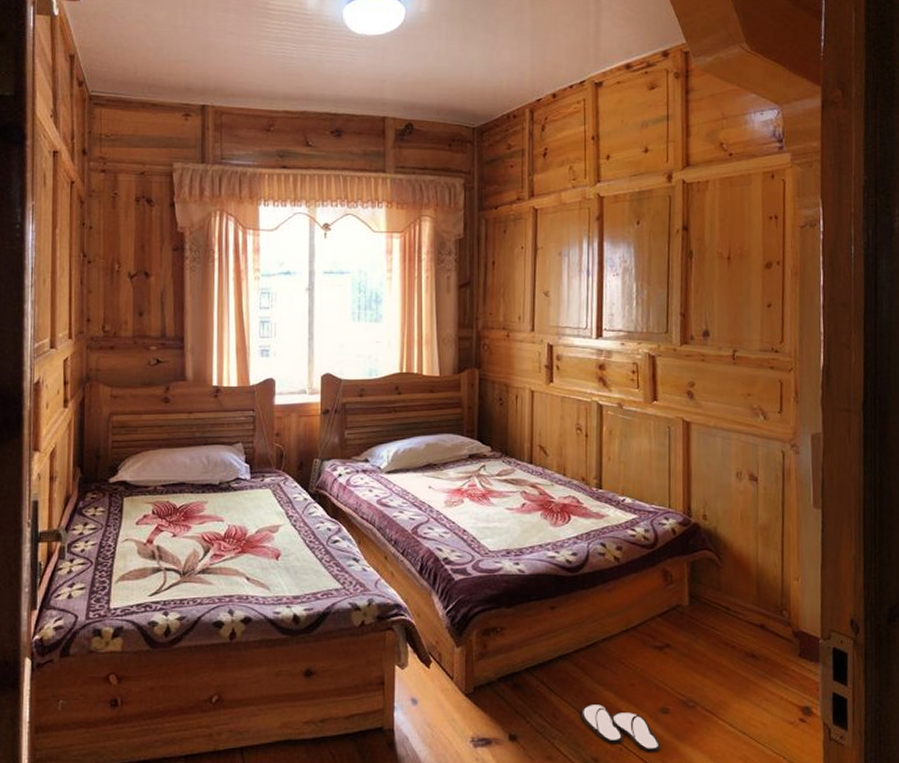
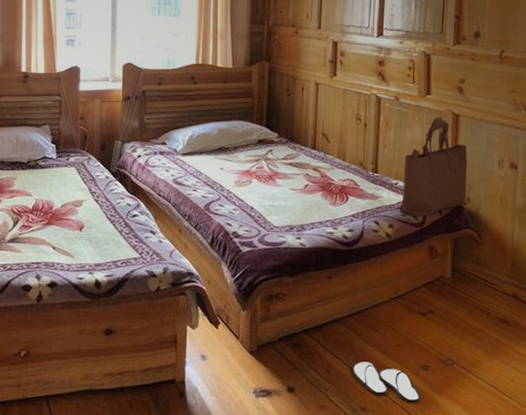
handbag: none [627,425,704,537] -> present [399,117,468,217]

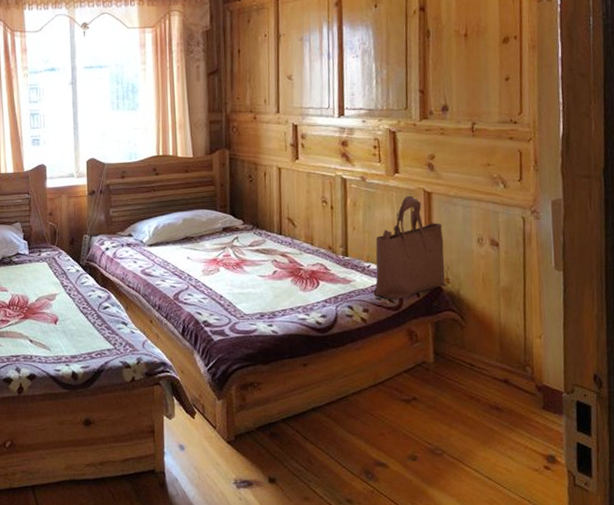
slippers: present [352,362,421,403] -> none [335,452,410,495]

